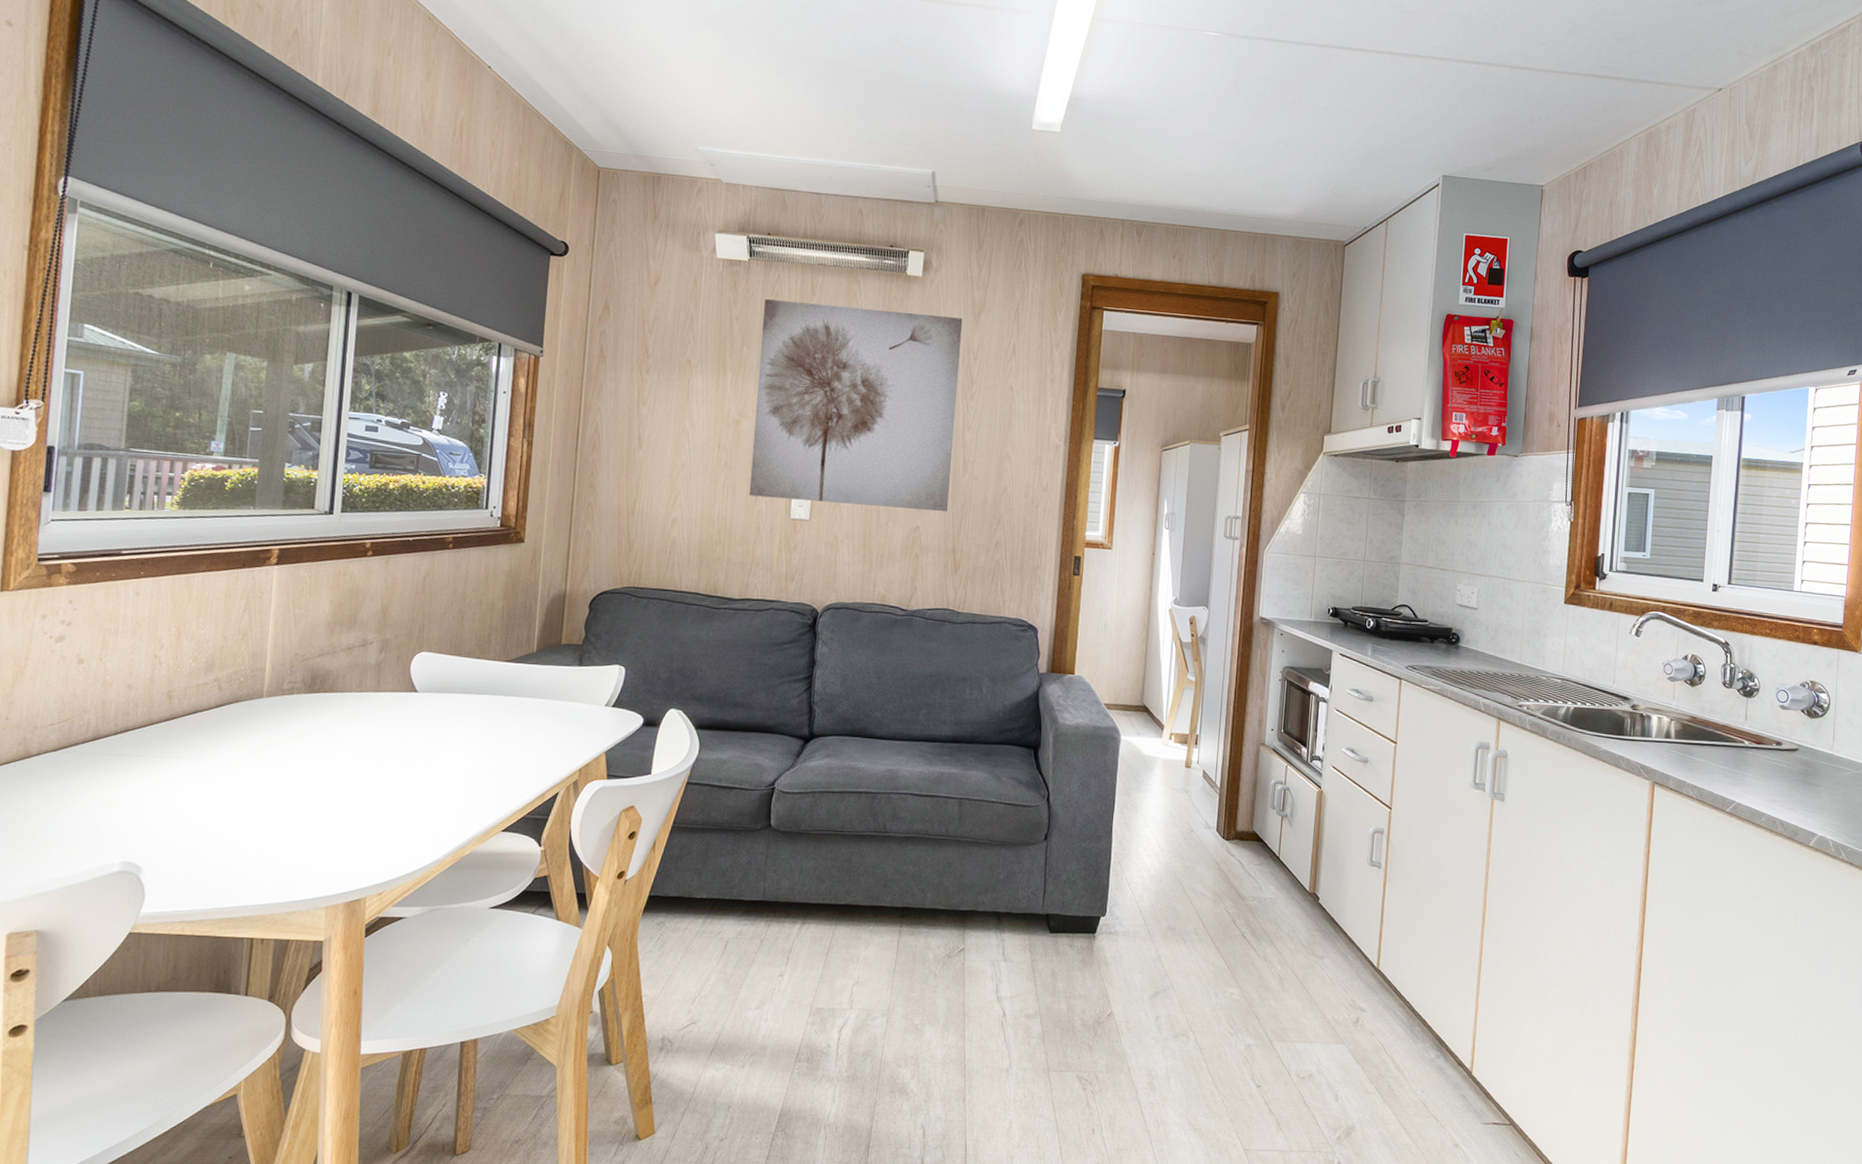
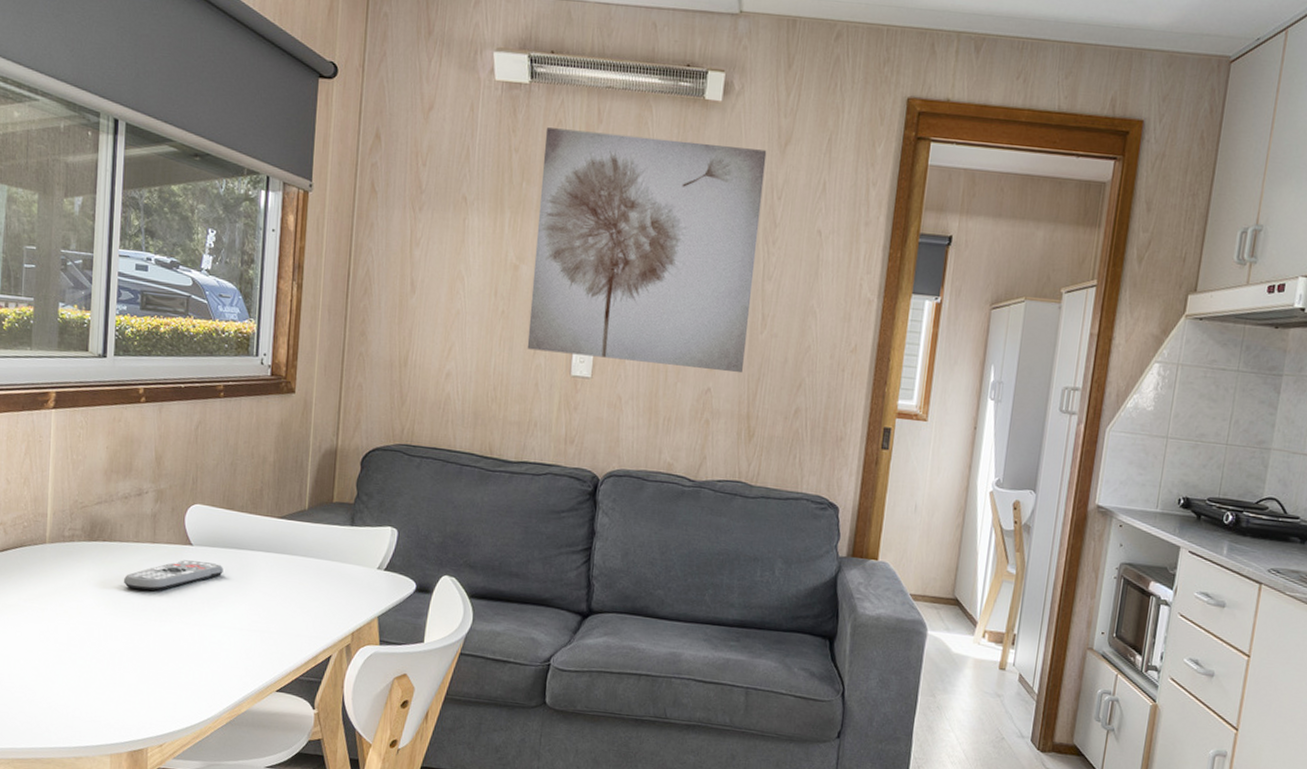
remote control: none [344,707,449,739] -> present [123,560,223,591]

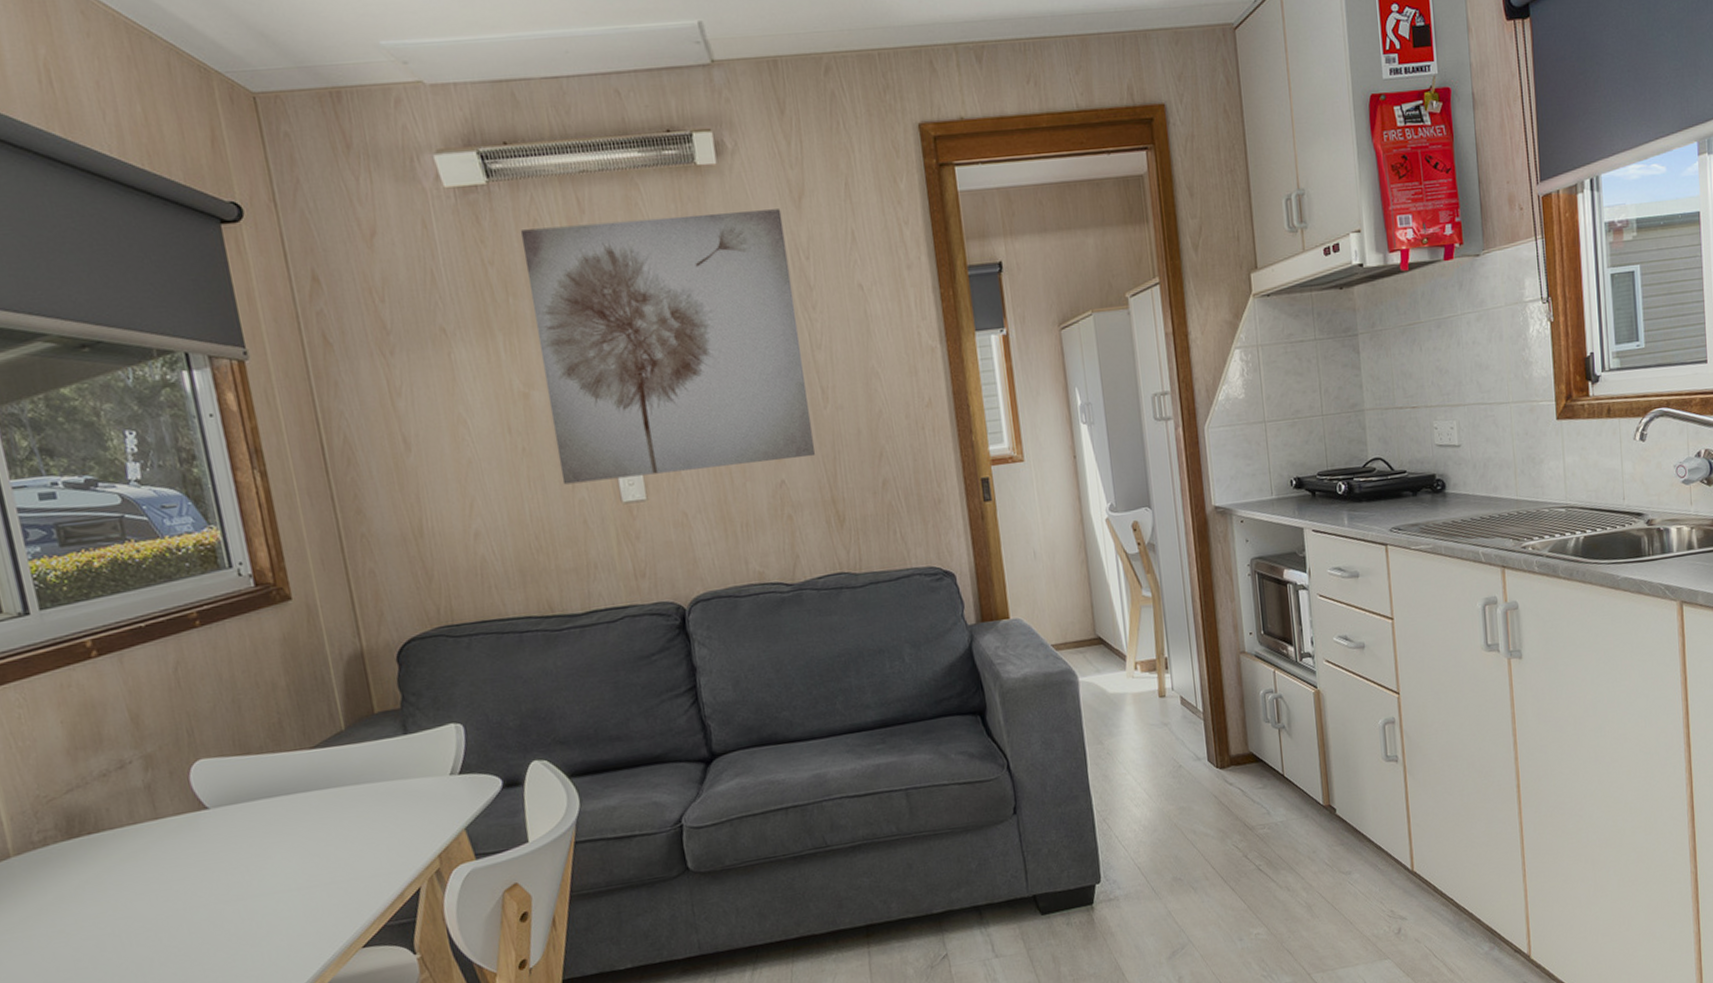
remote control: present [123,560,223,591] -> none [128,821,258,881]

